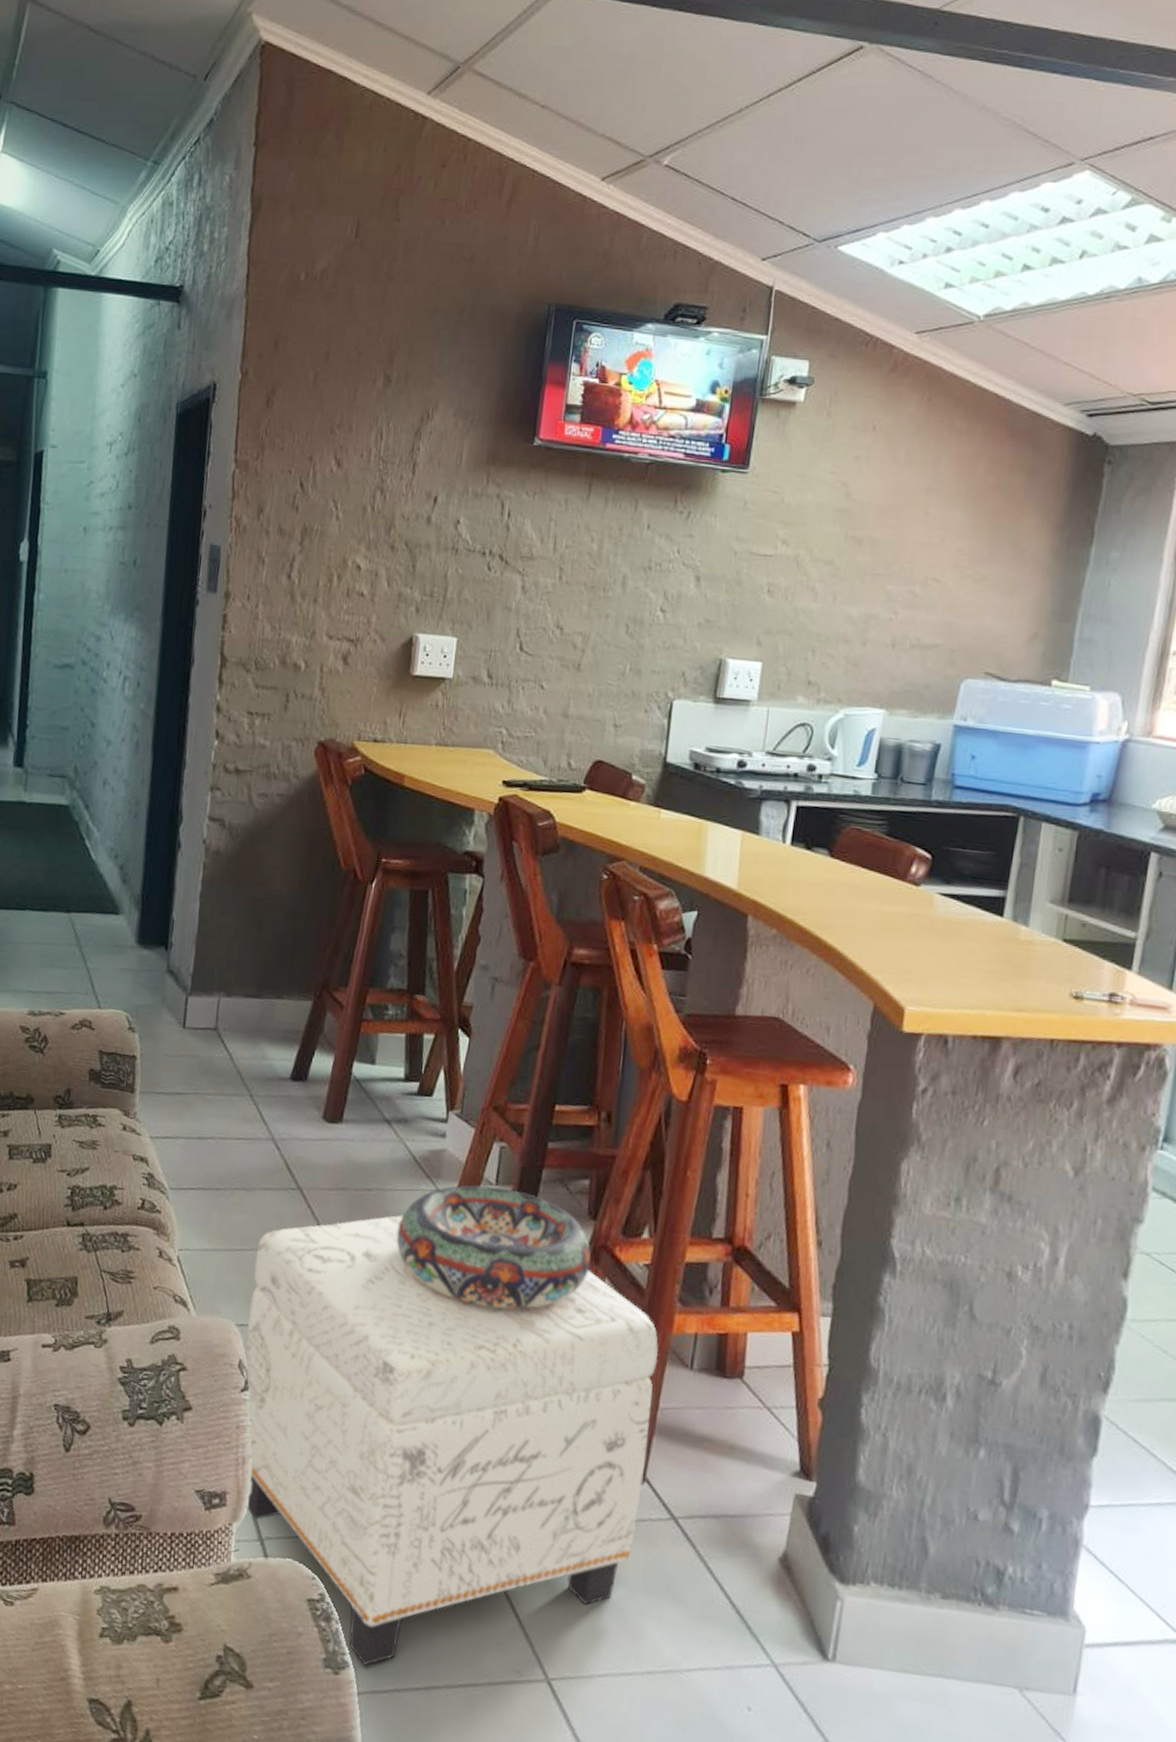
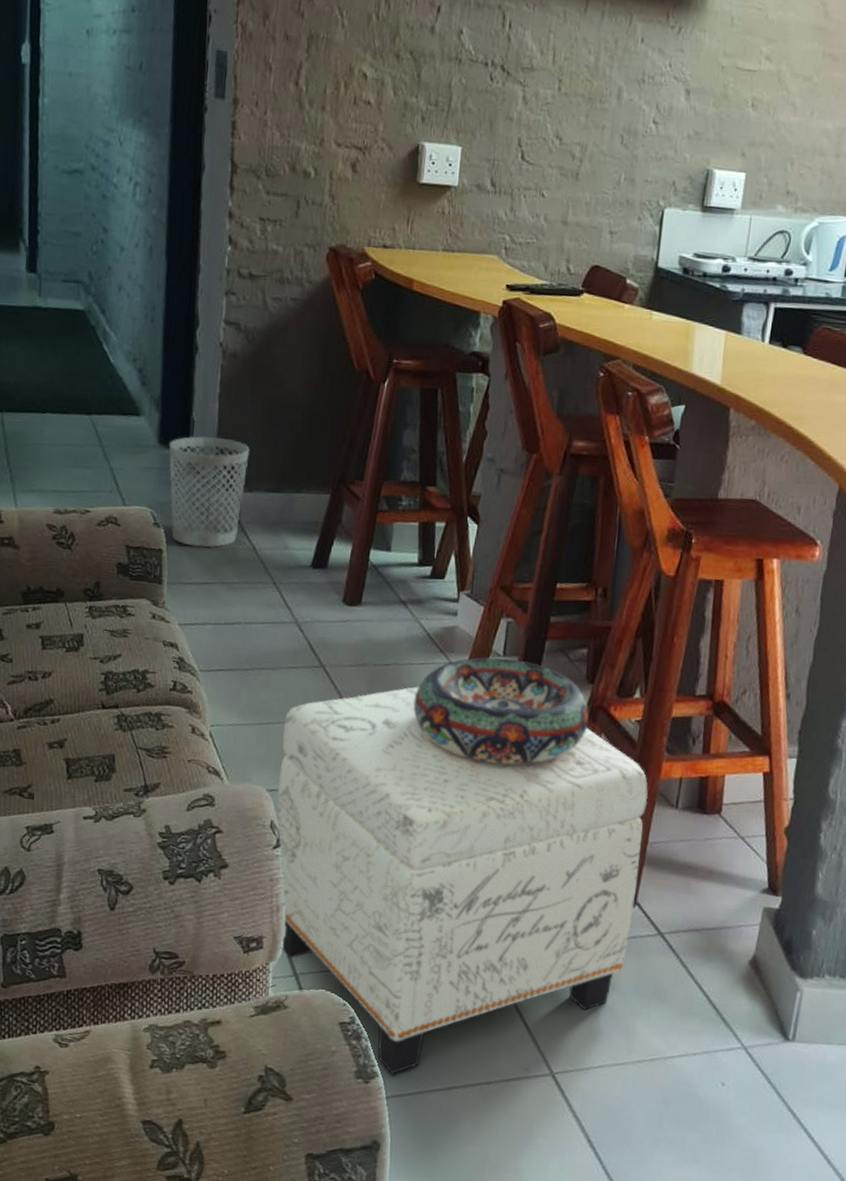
wastebasket: none [146,936,230,1055] -> present [168,435,250,548]

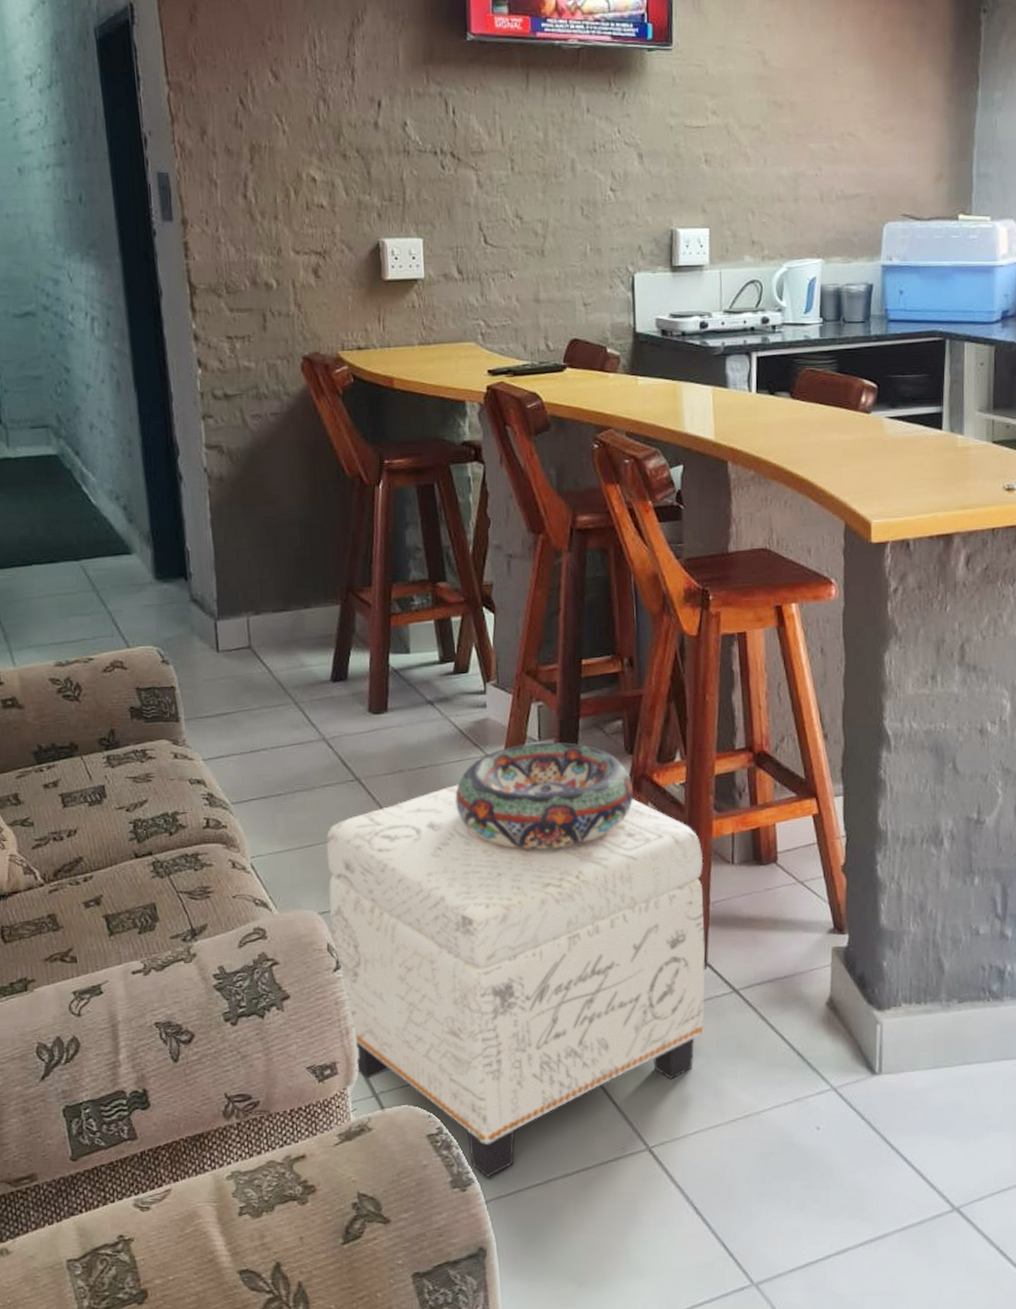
wastebasket: present [168,435,250,548] -> none [165,564,251,679]

